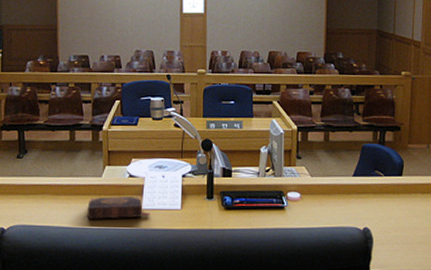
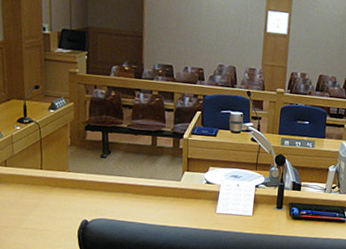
book: present [87,196,150,219] -> none [165,199,224,220]

